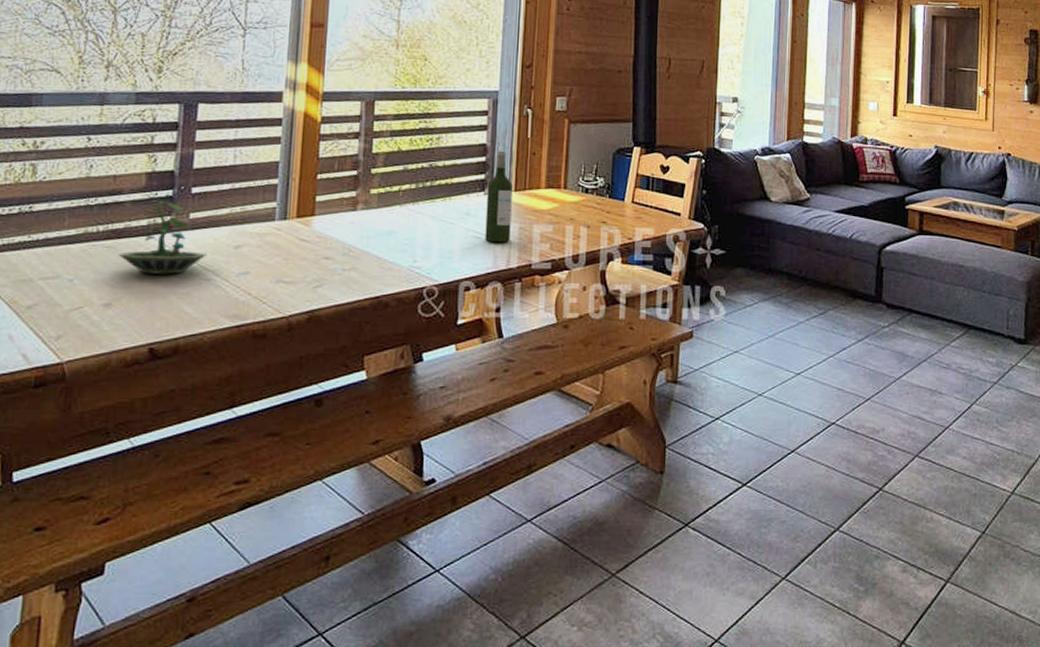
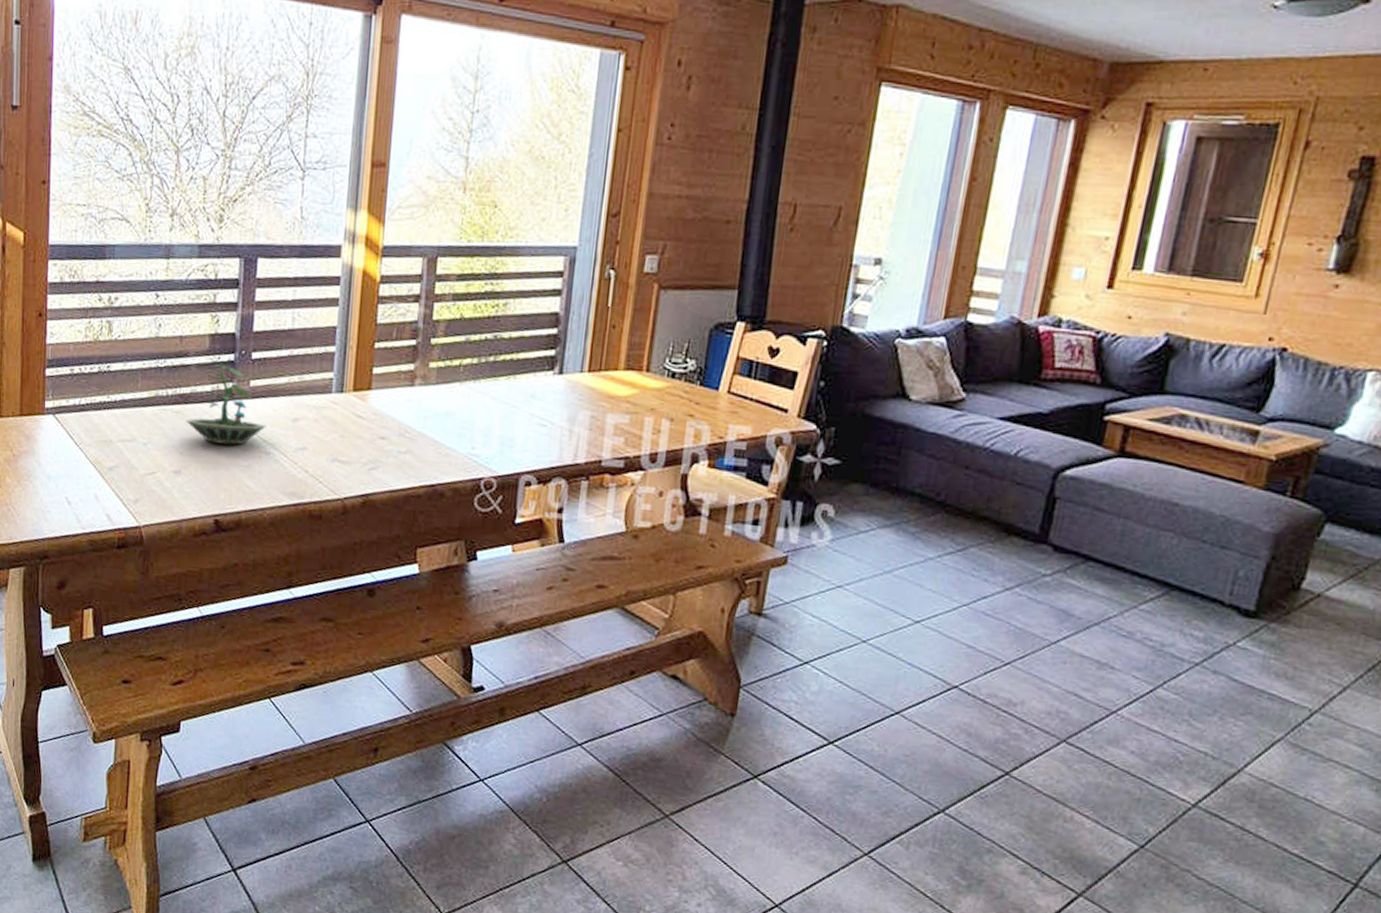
wine bottle: present [485,150,513,242] -> none [551,321,586,433]

